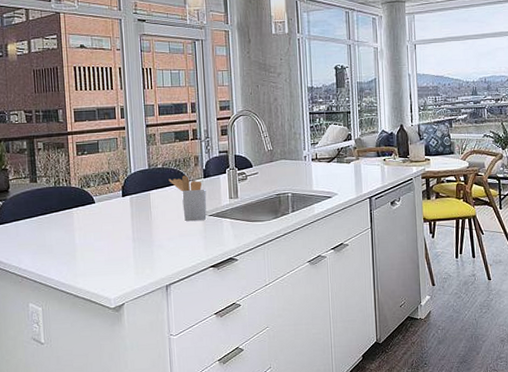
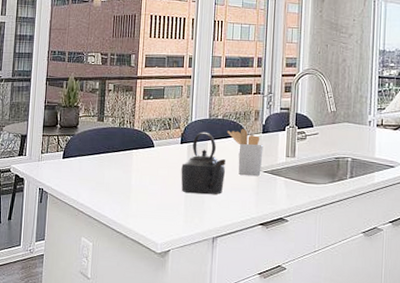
kettle: none [126,182,171,246] -> present [181,132,225,195]

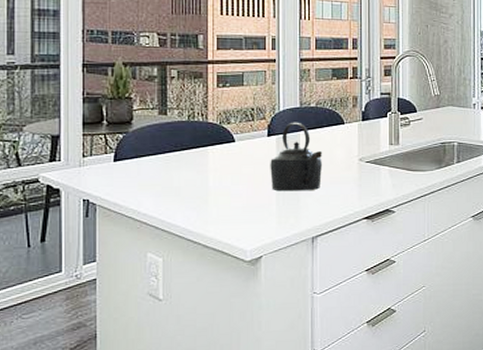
utensil holder: present [227,129,264,177] -> none [322,117,364,168]

